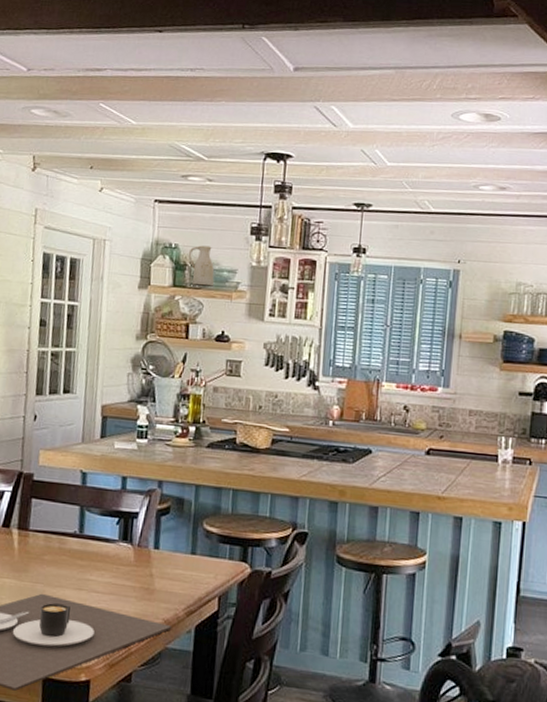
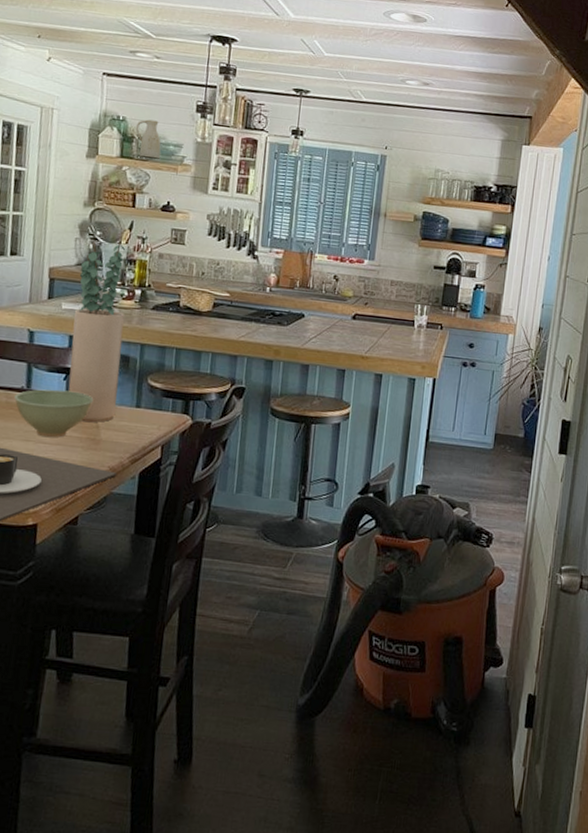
bowl: none [67,534,148,587] -> present [14,389,94,438]
vase: none [121,370,180,571] -> present [68,236,126,423]

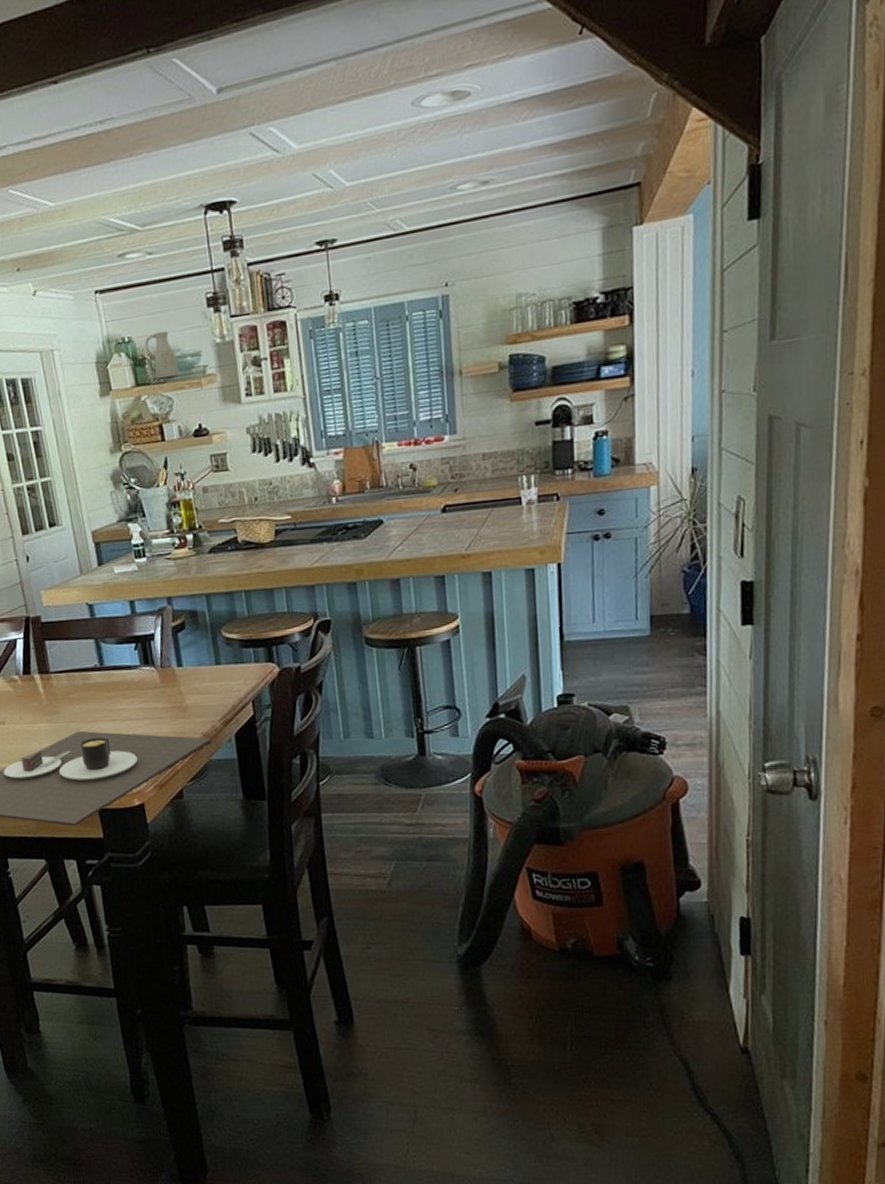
bowl: present [14,389,94,438] -> none [90,659,170,714]
vase: present [68,236,126,423] -> none [123,478,196,691]

